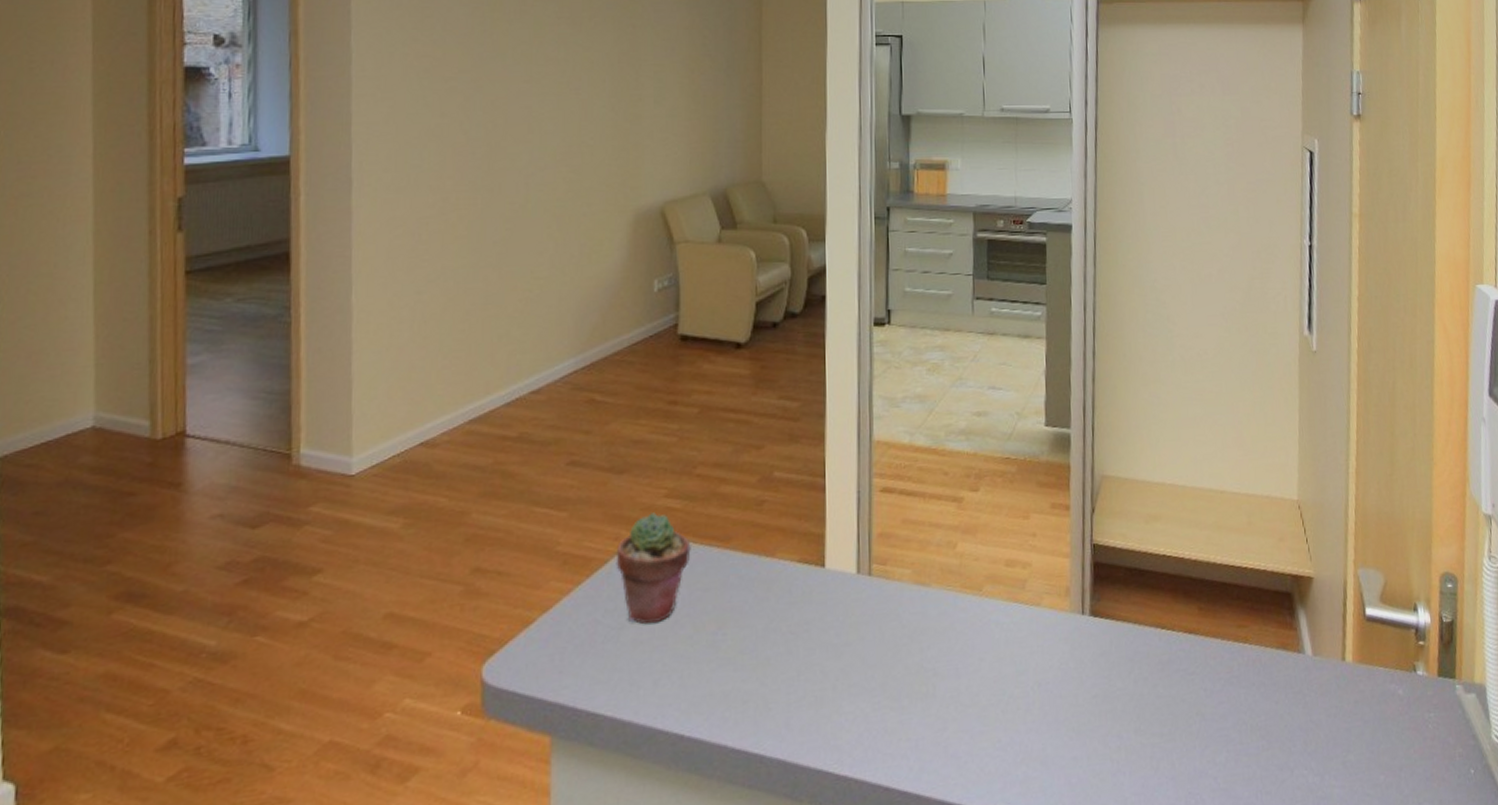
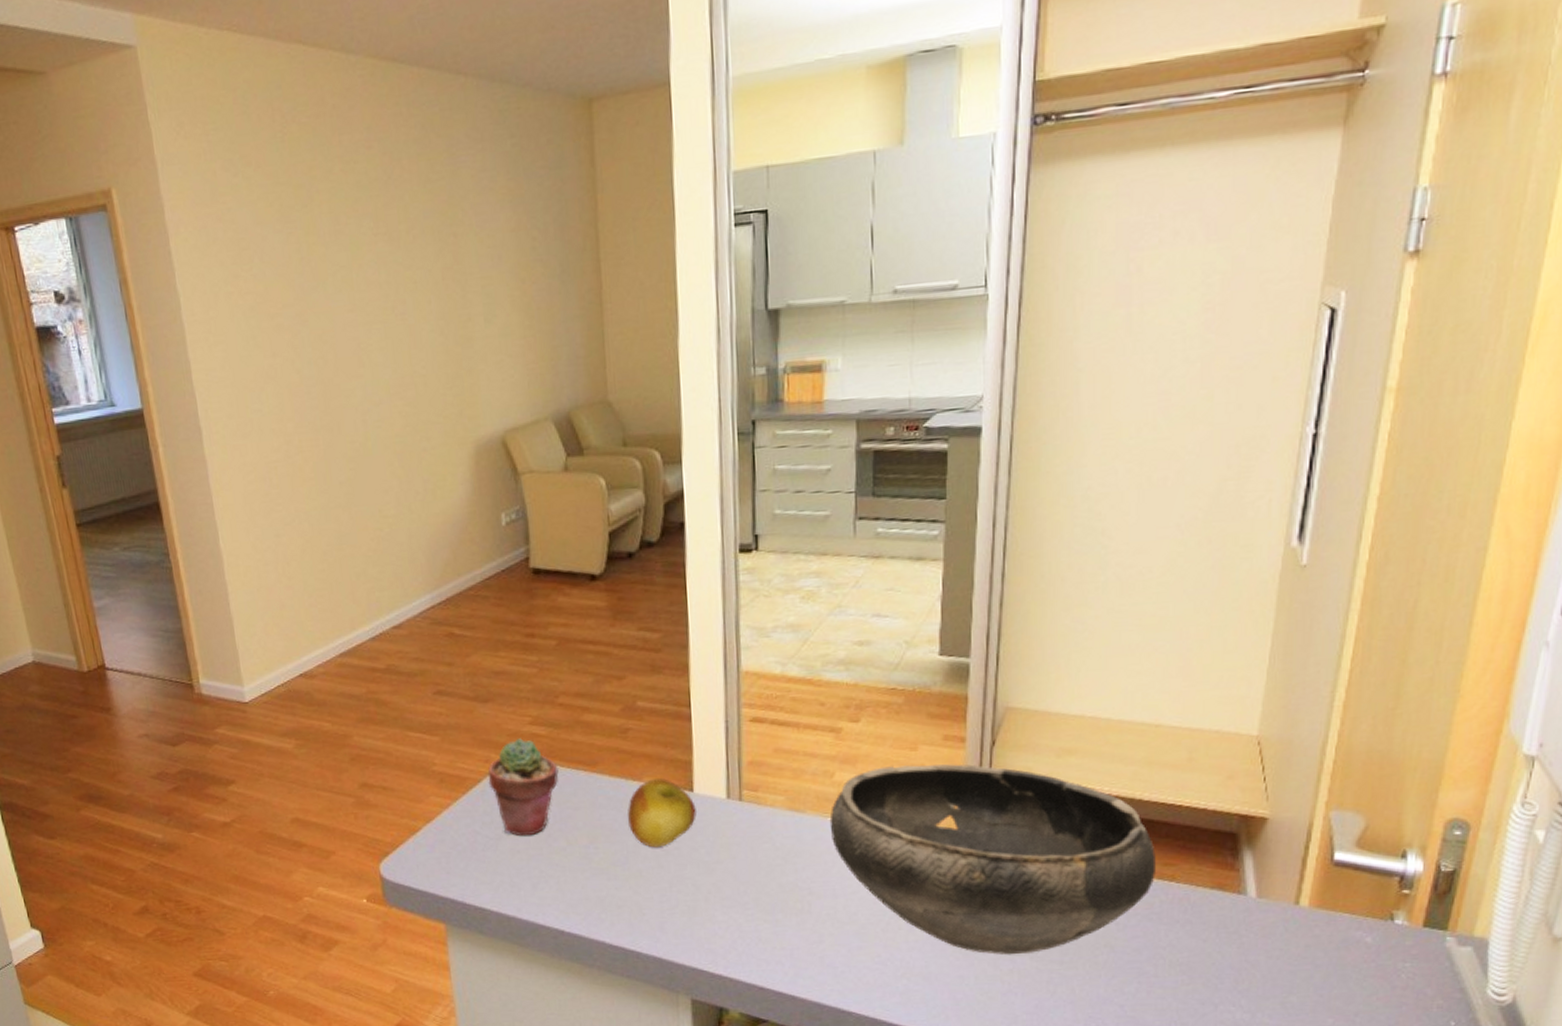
apple: none [759,553,827,631] -> present [628,778,696,848]
bowl: none [952,532,1232,731] -> present [829,764,1156,955]

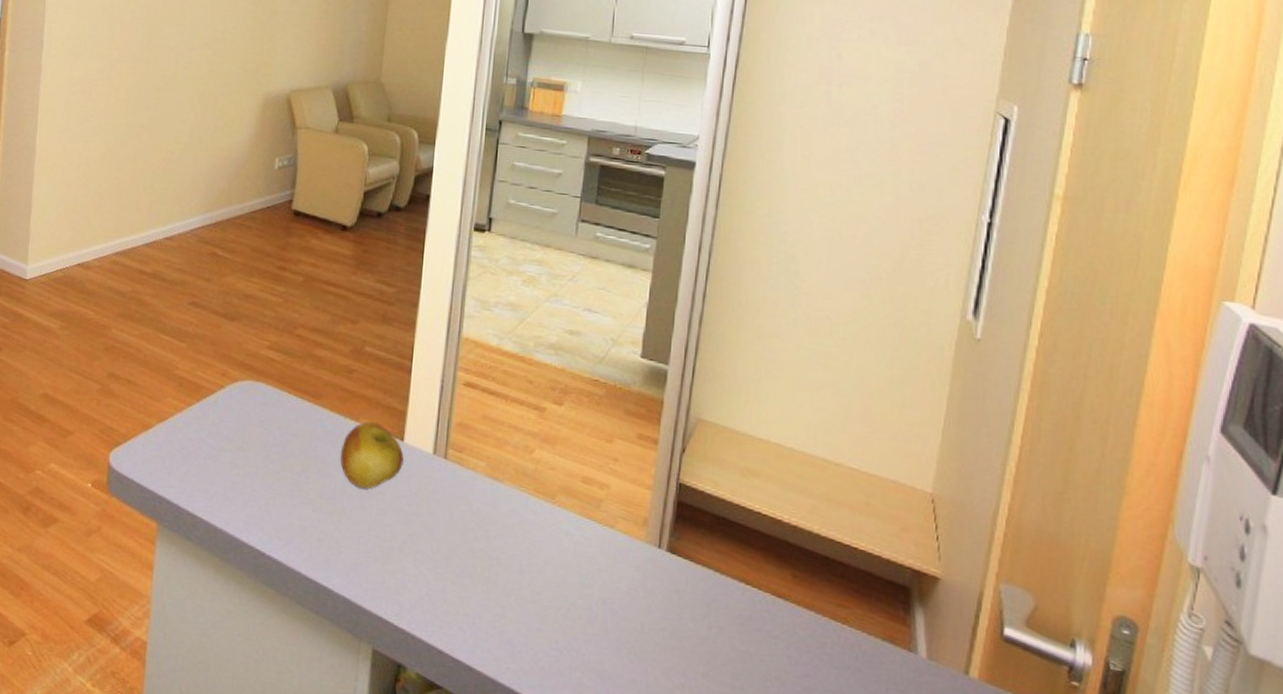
potted succulent: present [488,738,559,837] -> none [221,359,286,453]
bowl: present [829,764,1156,955] -> none [524,452,830,671]

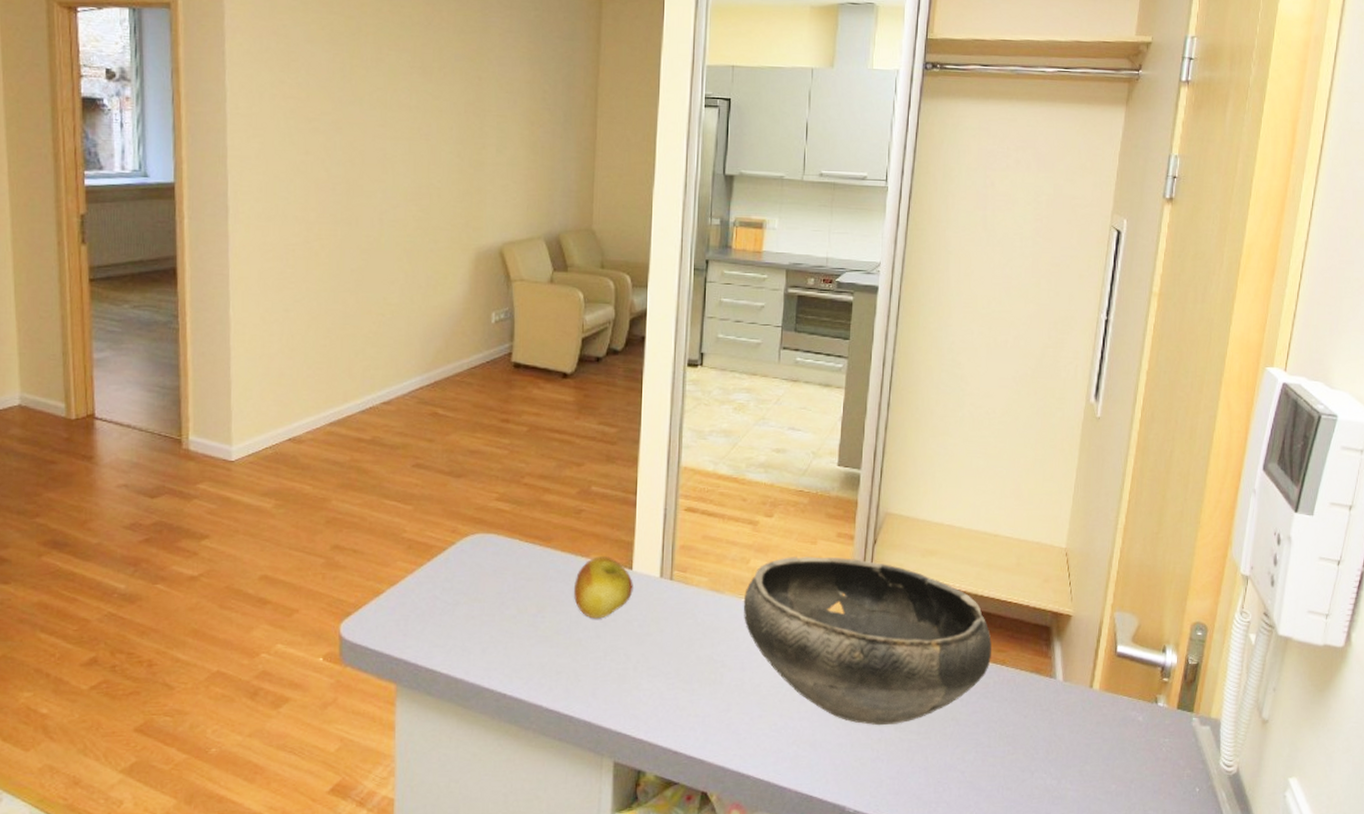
bowl: none [524,452,830,671] -> present [743,557,992,726]

